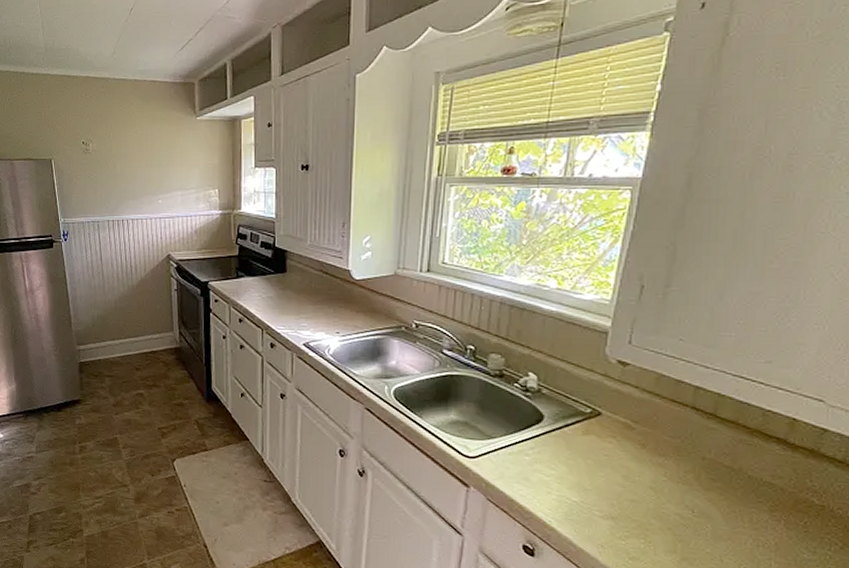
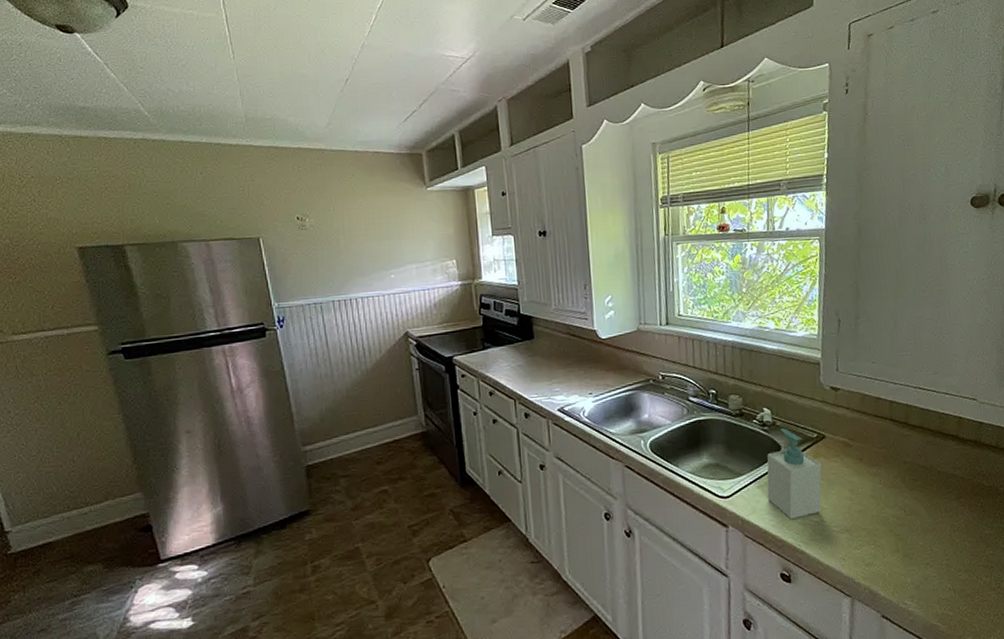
soap bottle: none [519,397,591,494] -> present [766,428,822,520]

